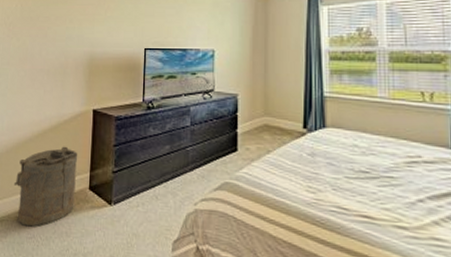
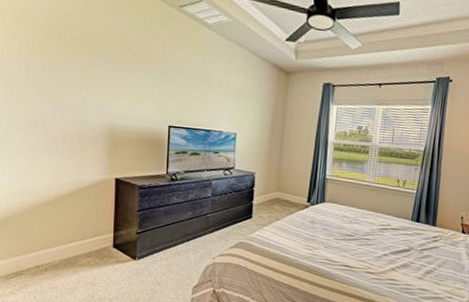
laundry hamper: present [13,146,78,227] -> none [31,209,101,279]

